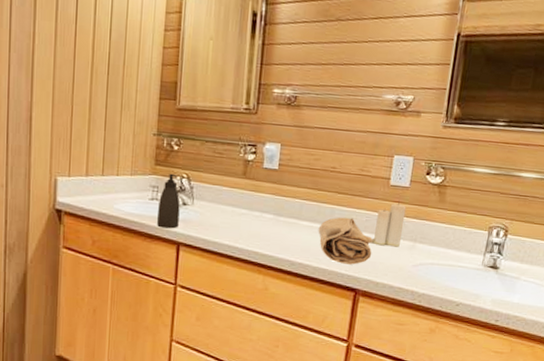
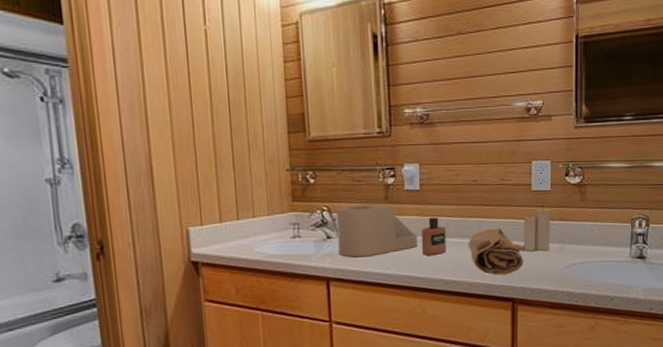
soap dispenser: present [157,173,180,229] -> none [301,208,325,266]
tissue dispenser: none [192,176,271,228] -> present [337,204,419,258]
perfume: none [271,197,299,236] -> present [421,217,446,256]

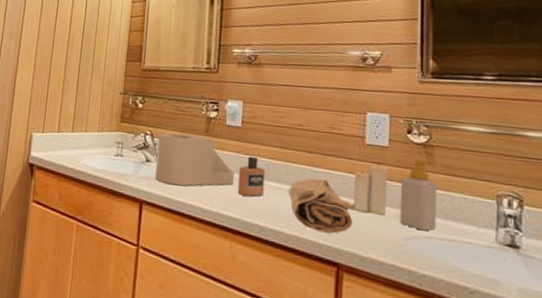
soap bottle: none [560,198,589,258] -> present [399,159,438,231]

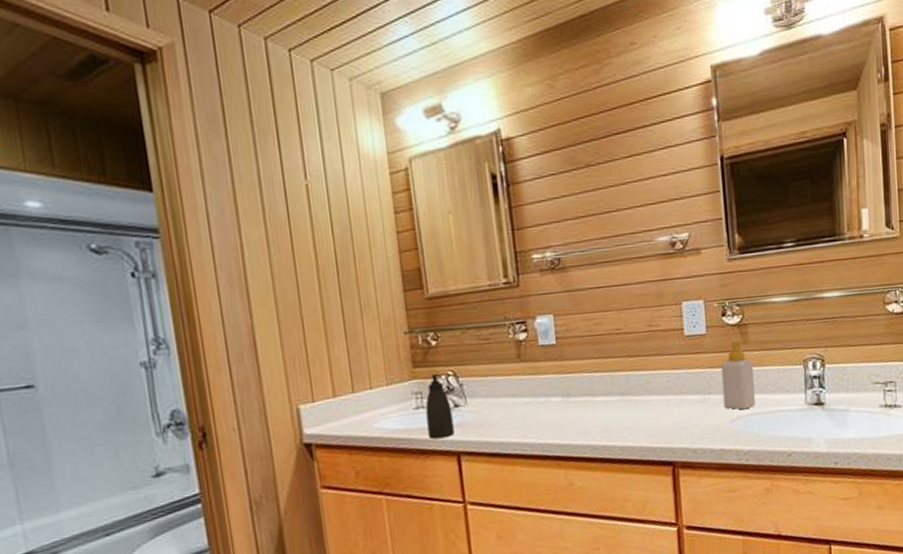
soap dispenser: none [121,130,144,186] -> present [425,373,455,440]
tissue dispenser: present [155,133,235,186] -> none [463,364,559,427]
perfume: present [237,156,265,197] -> none [561,373,591,419]
towel: present [288,178,353,234] -> none [615,381,682,437]
candle: present [351,161,388,215] -> none [678,351,711,406]

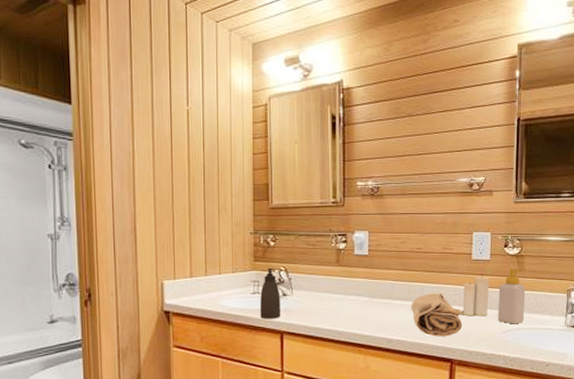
towel: none [615,381,682,437] -> present [410,293,463,337]
candle: none [678,351,711,406] -> present [461,273,490,317]

